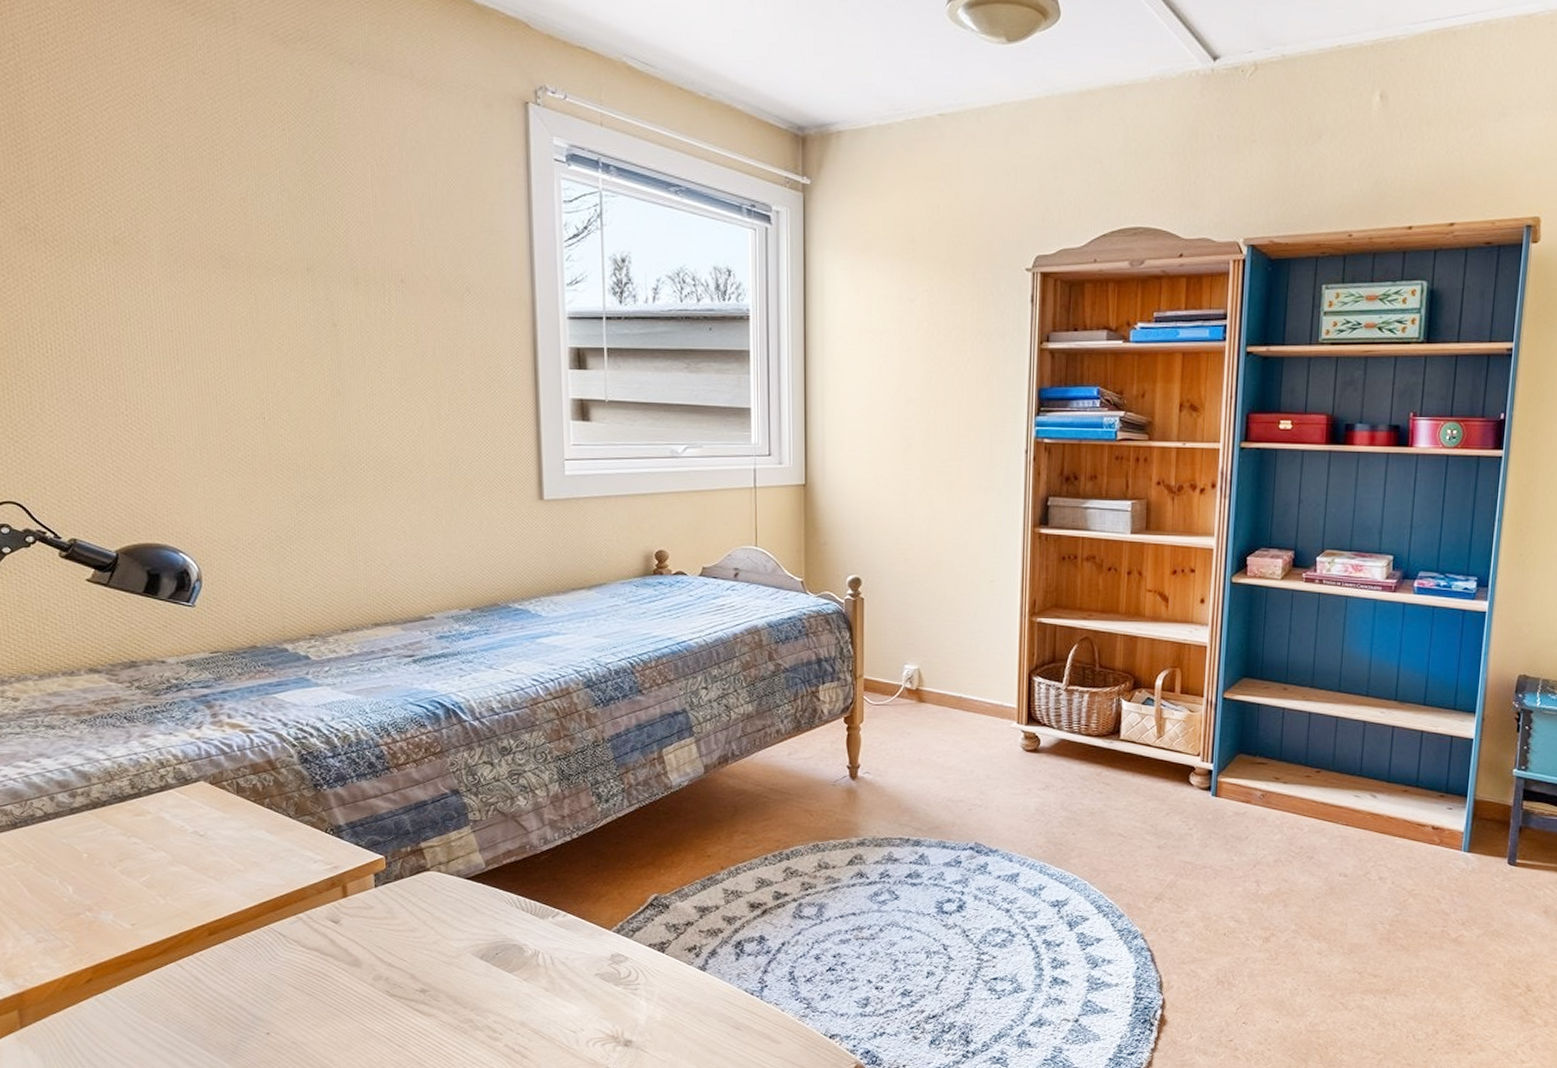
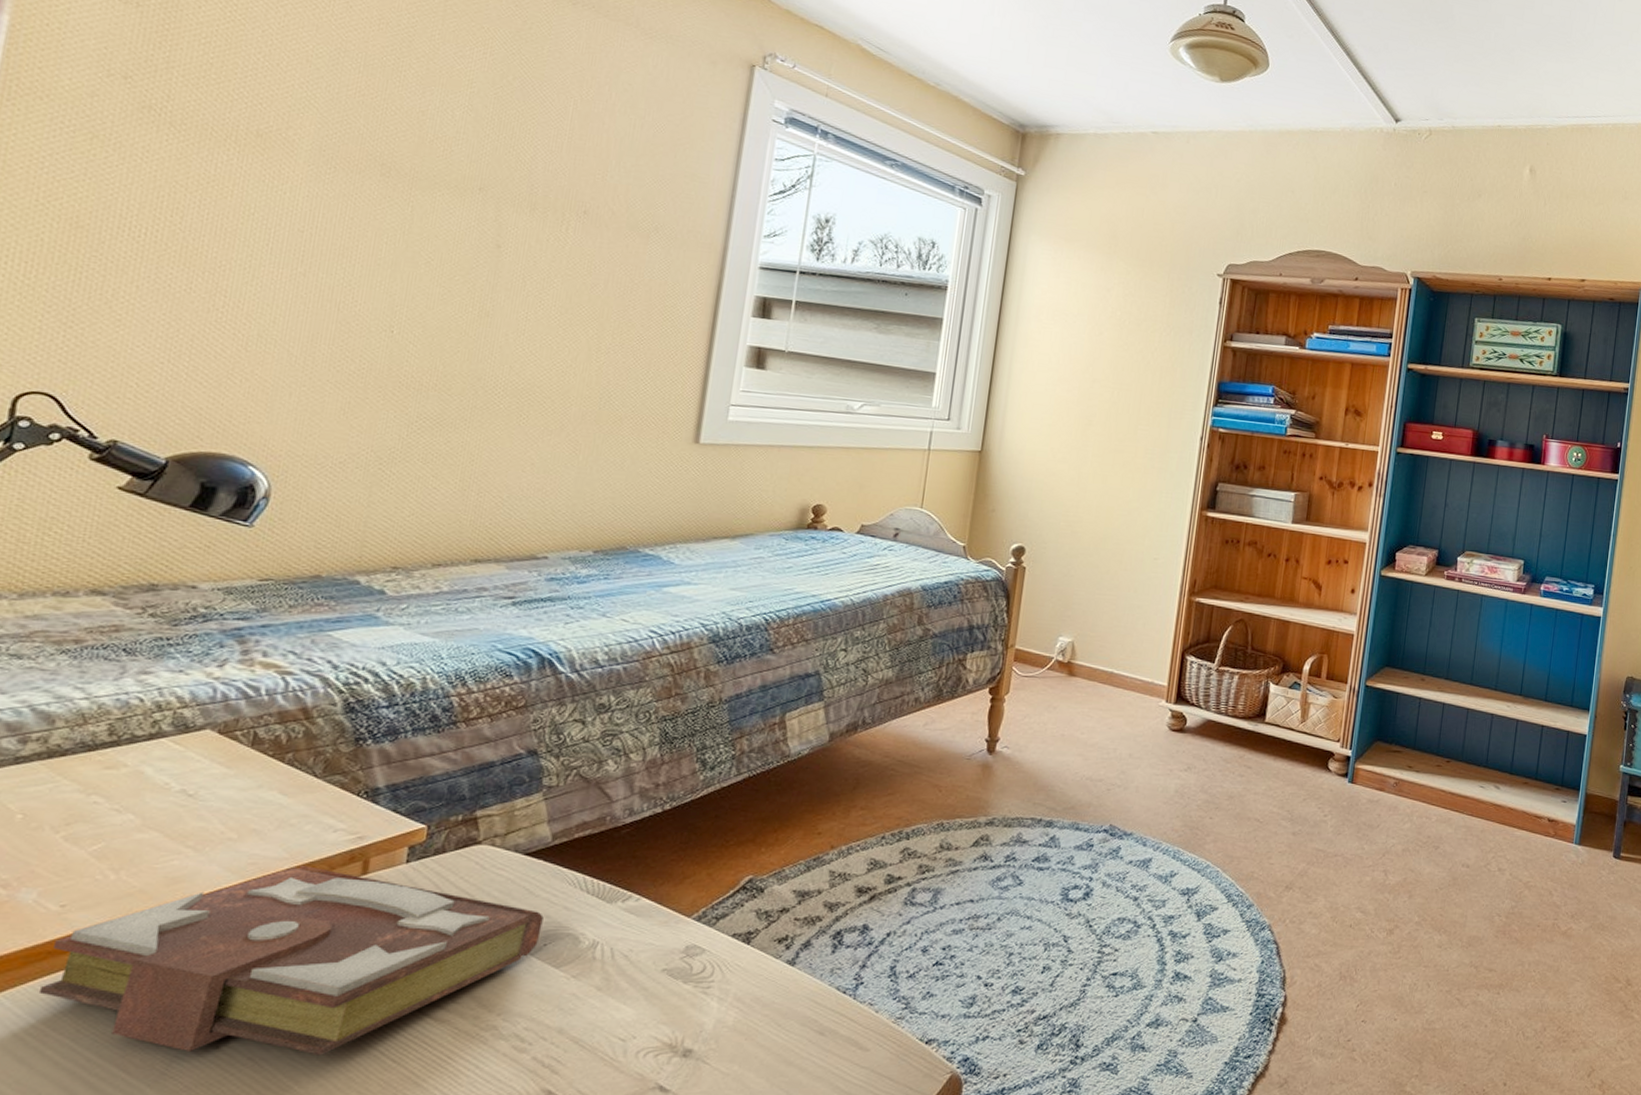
book: none [133,890,492,1041] -> present [38,864,544,1056]

